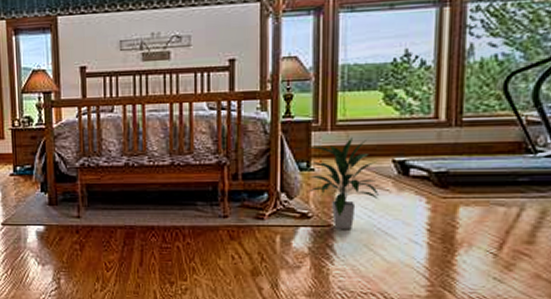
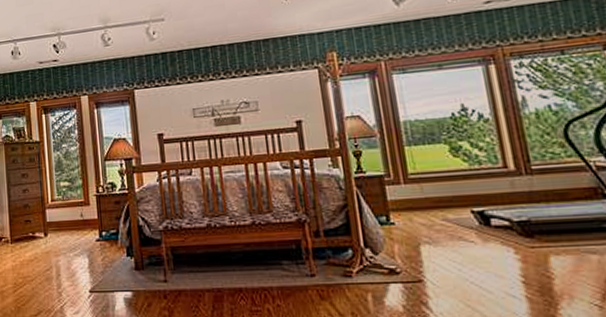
indoor plant: present [306,137,379,229] -> none [385,189,465,284]

